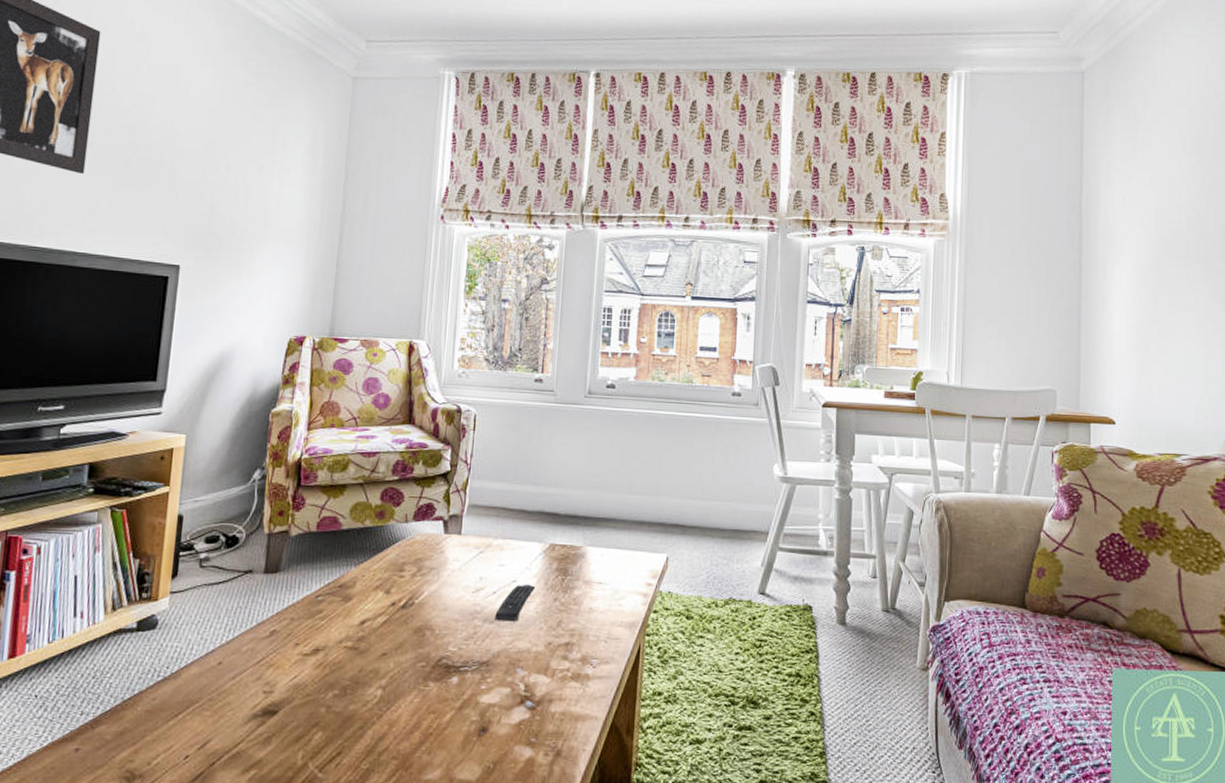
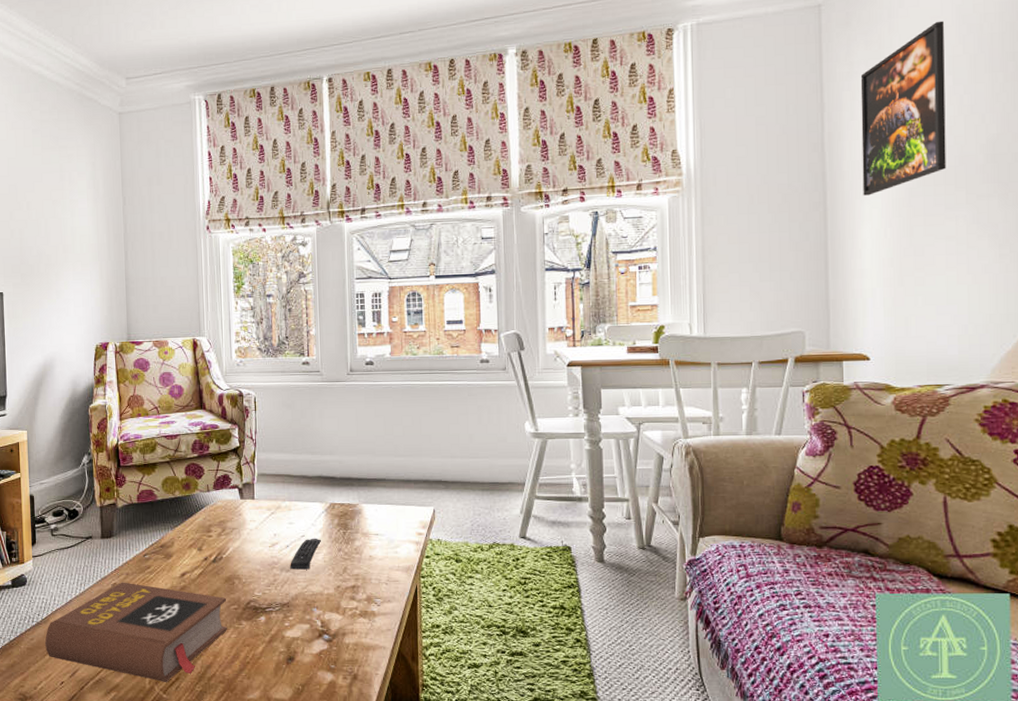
book: none [170,629,414,757] -> present [45,582,228,682]
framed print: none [1115,102,1190,260] -> present [860,20,946,196]

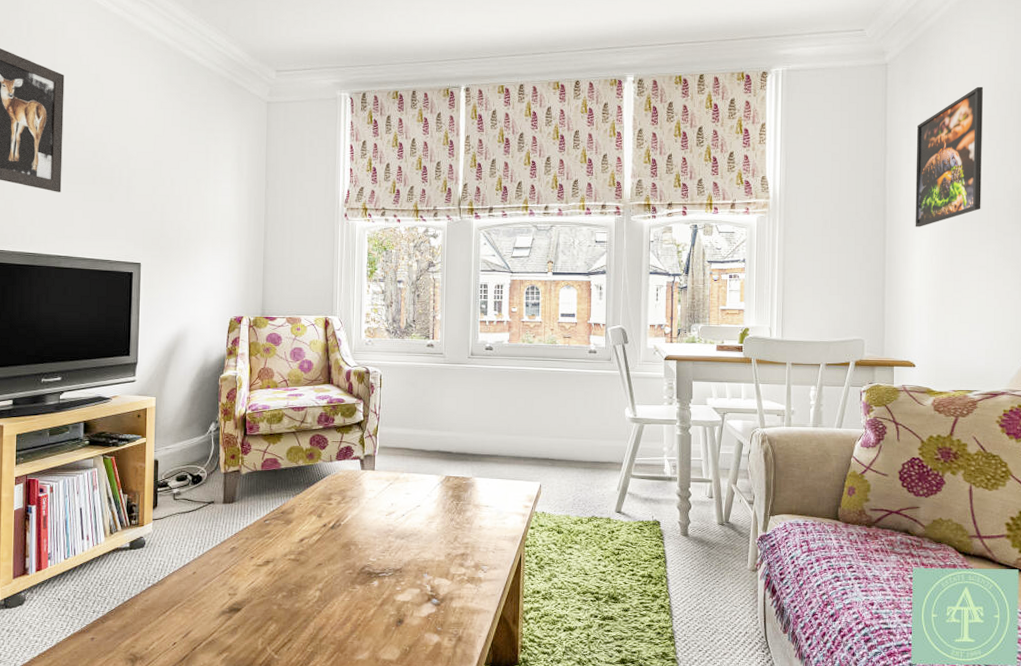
book: present [45,582,228,682] -> none [160,546,343,643]
remote control: present [290,538,321,570] -> none [404,508,435,538]

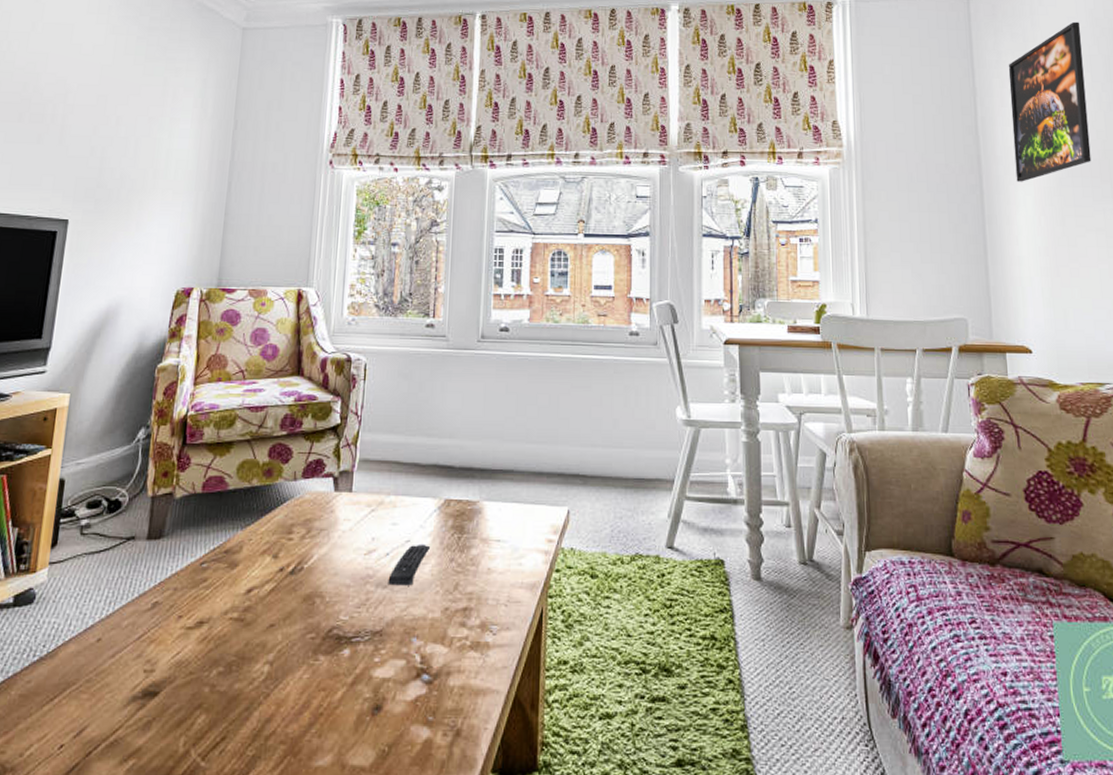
remote control: none [404,508,435,538] -> present [388,544,430,586]

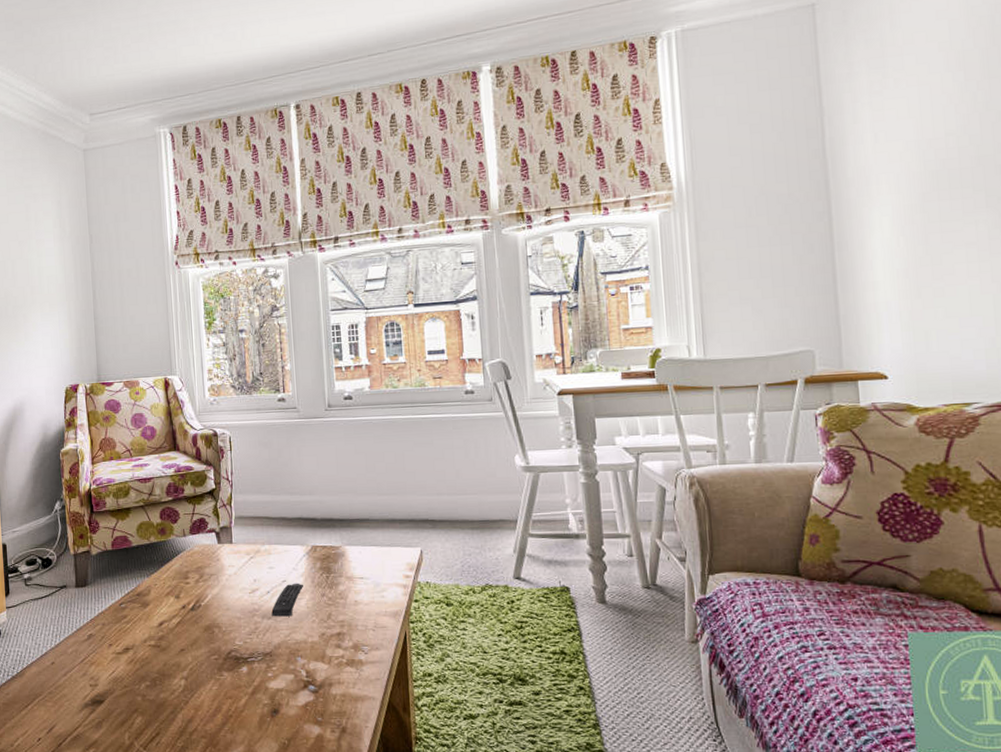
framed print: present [1008,21,1091,182] -> none [862,14,962,203]

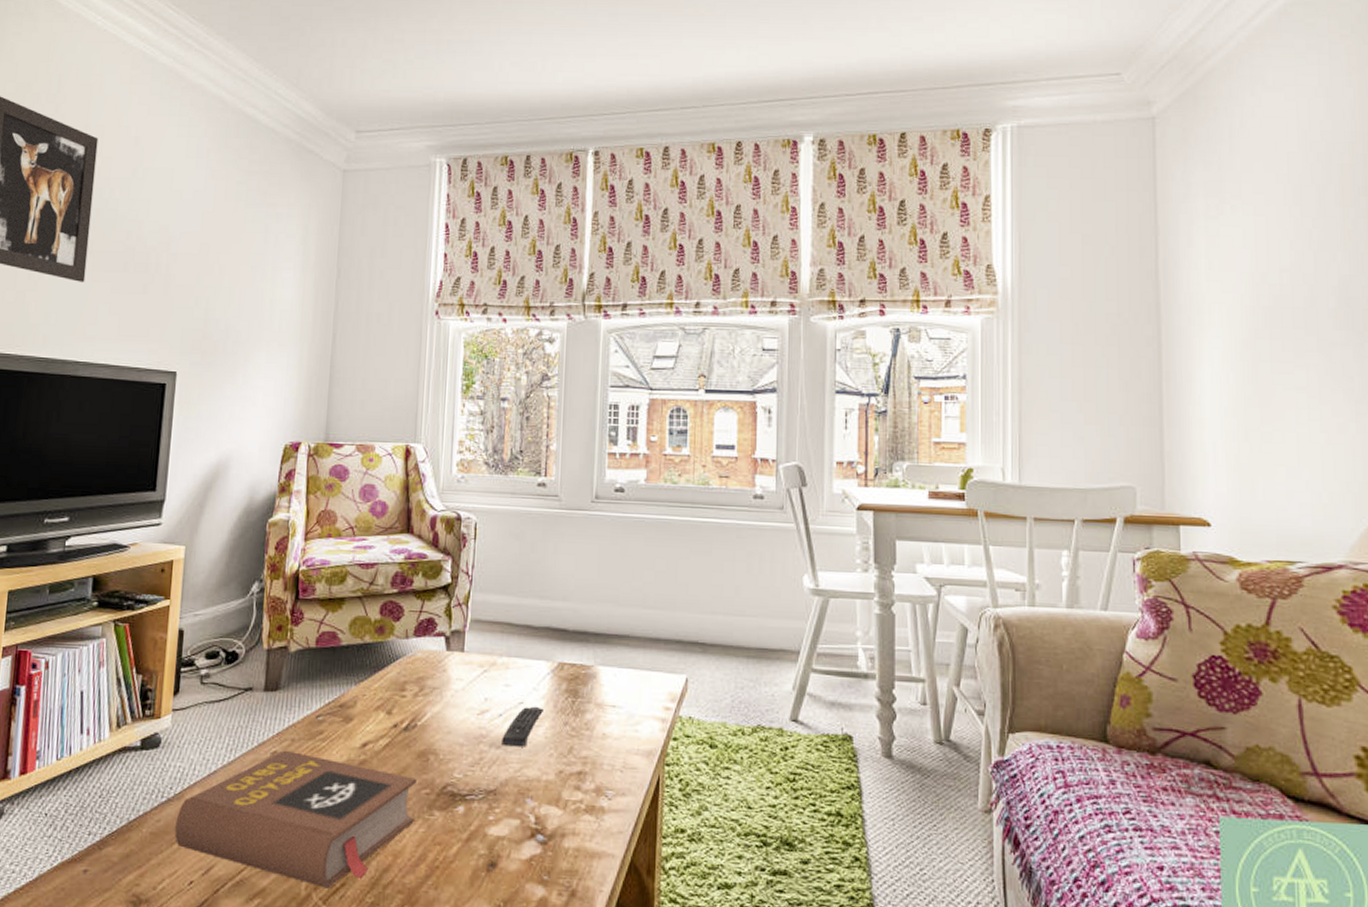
book: none [21,632,209,738] -> present [174,750,418,889]

